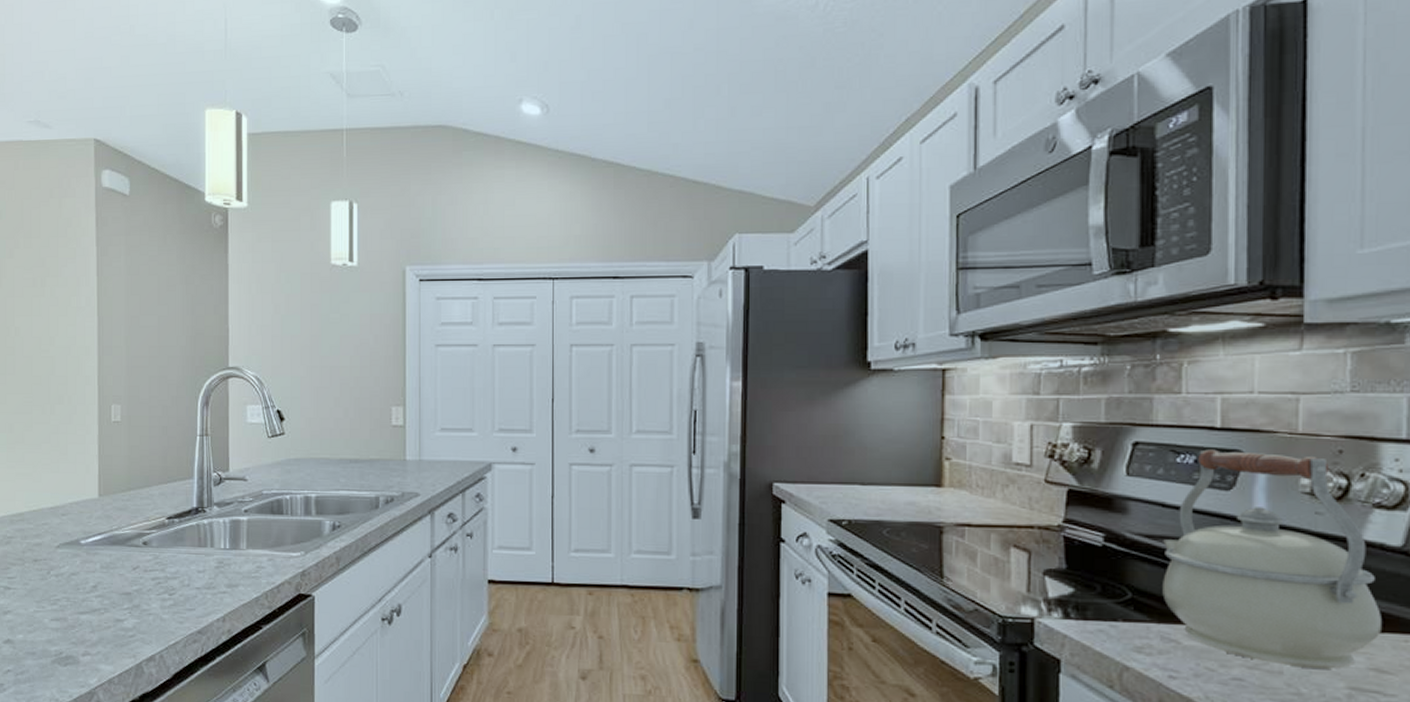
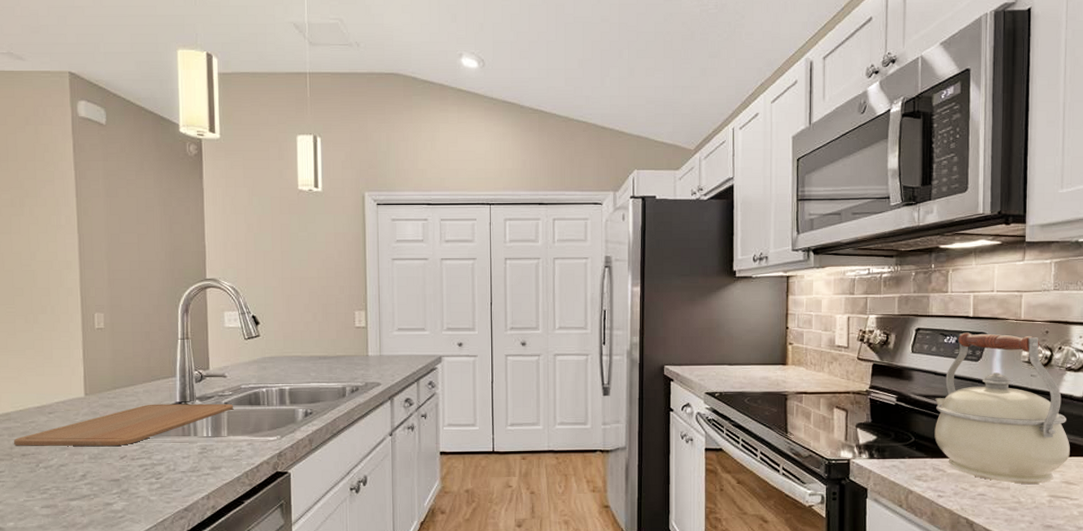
chopping board: none [26,508,254,555] -> present [13,403,234,446]

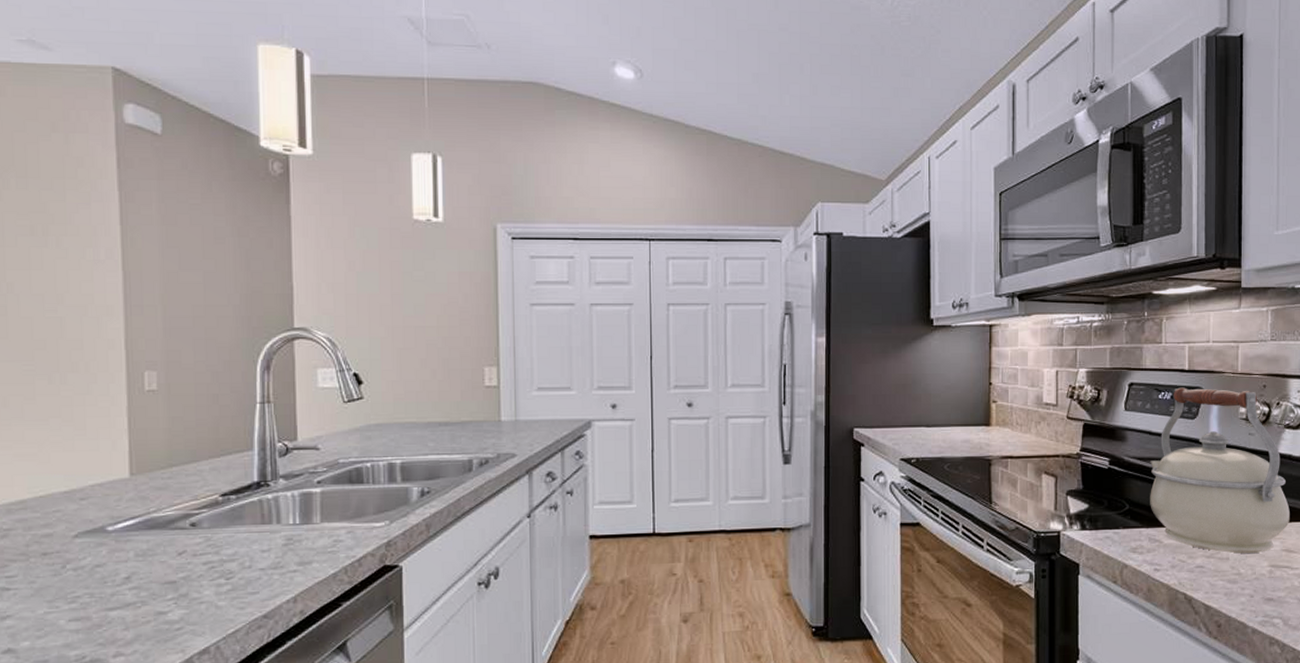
chopping board: present [13,403,234,446] -> none [30,482,329,543]

